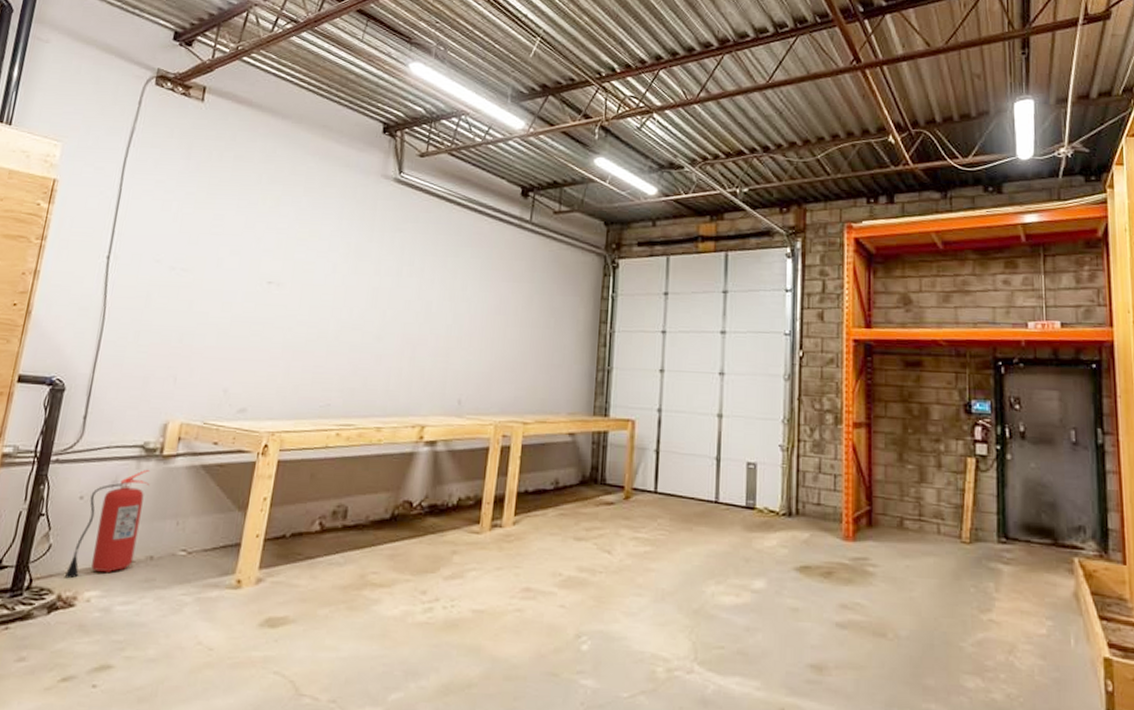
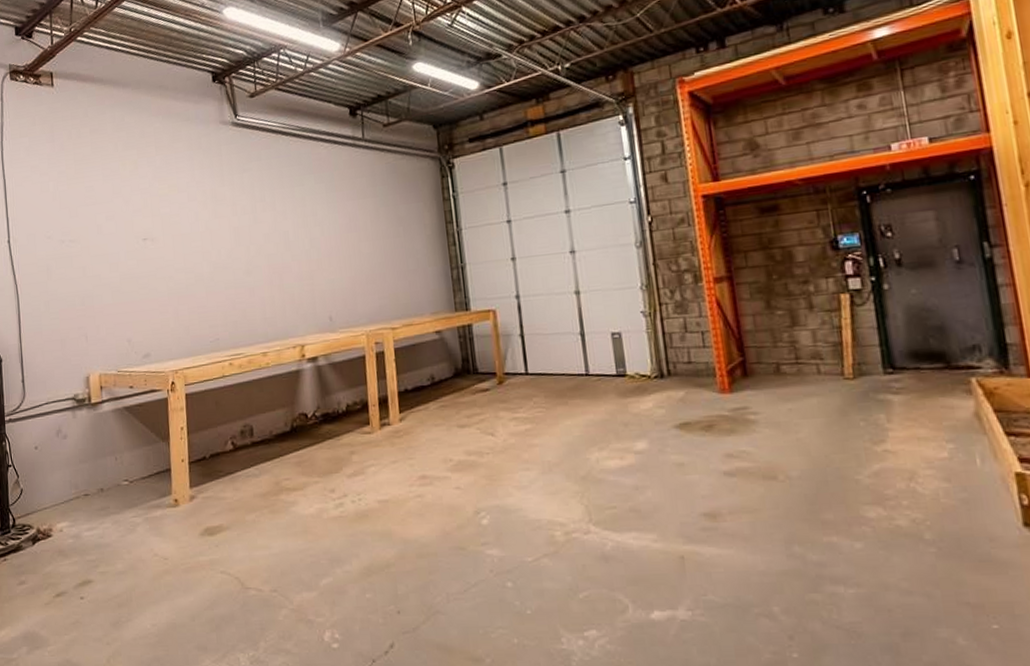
fire extinguisher: present [64,470,150,579] -> none [38,418,88,515]

